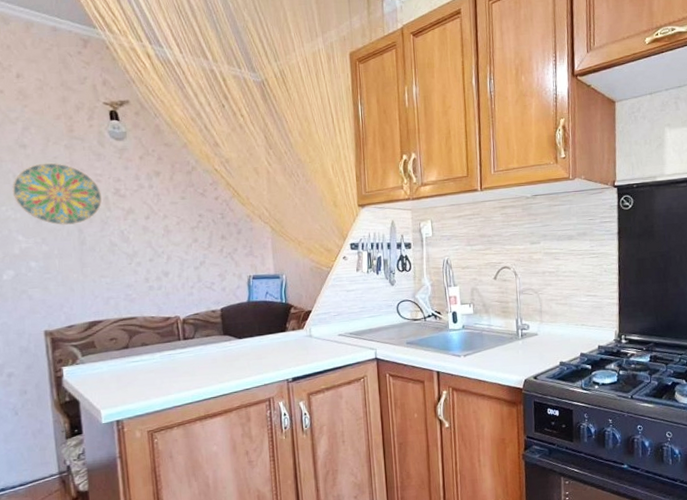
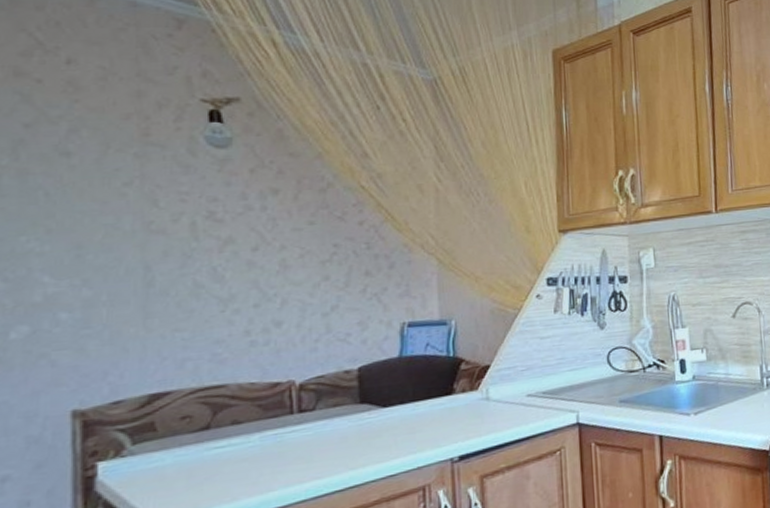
decorative plate: present [12,162,102,225] -> none [40,176,186,261]

